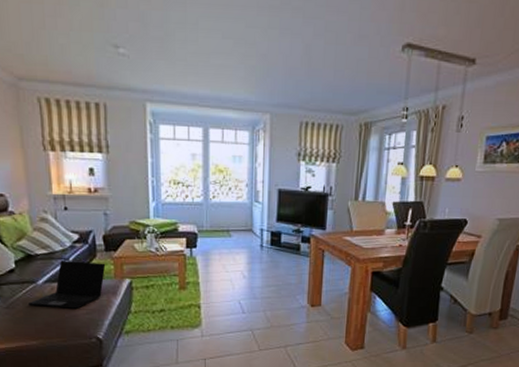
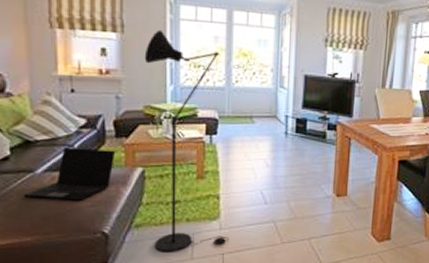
floor lamp: none [128,149,210,358] -> present [144,29,229,254]

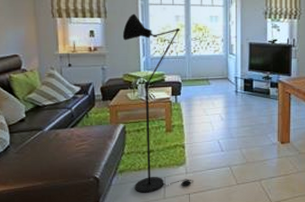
laptop: present [24,147,116,200] -> none [36,110,103,152]

